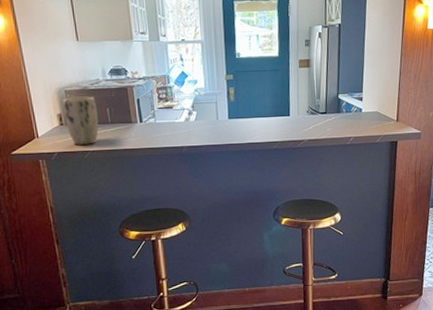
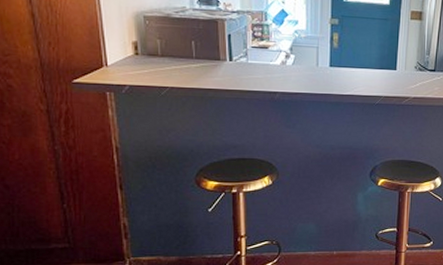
plant pot: present [63,96,99,145] -> none [141,24,180,80]

